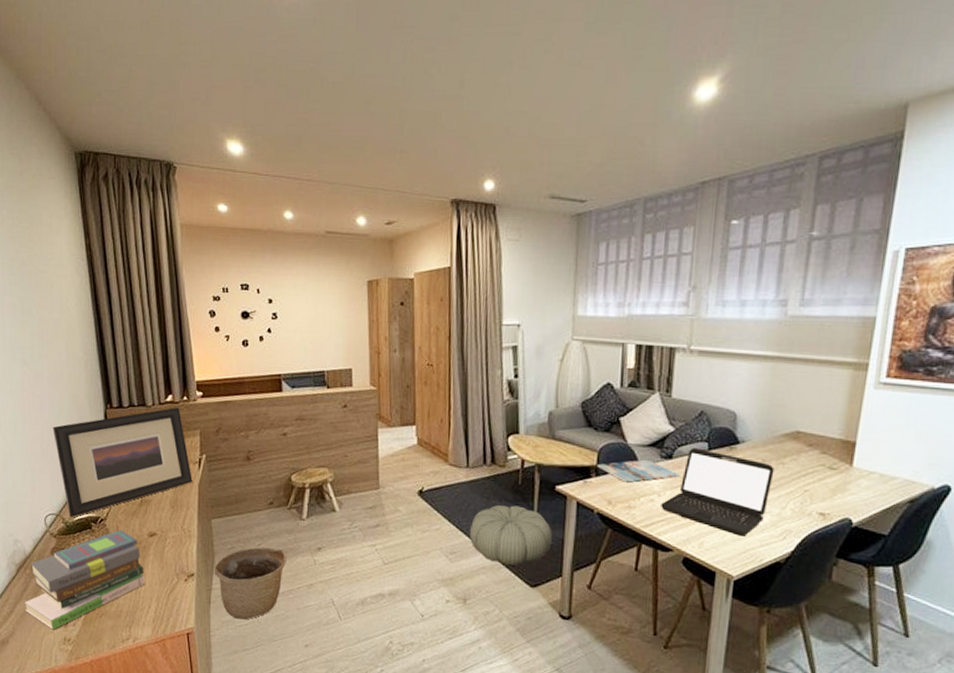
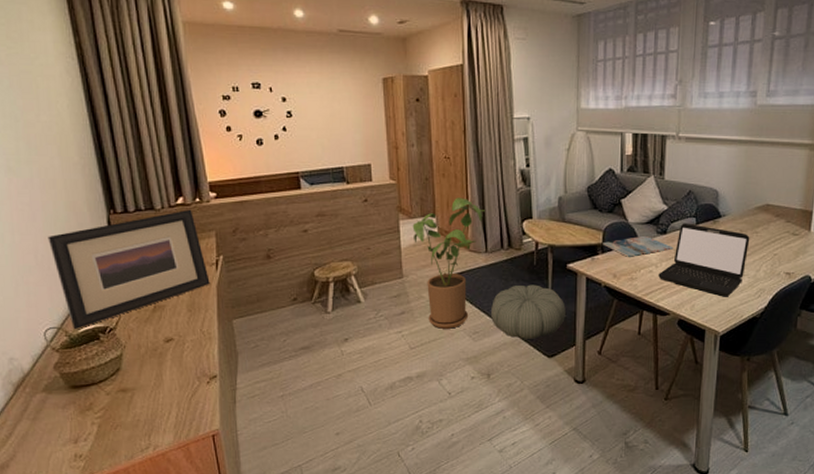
books: present [24,530,145,630] -> none [25,338,163,447]
basket: present [215,547,287,620] -> none [239,344,313,415]
house plant: none [391,407,468,547] -> present [412,198,485,329]

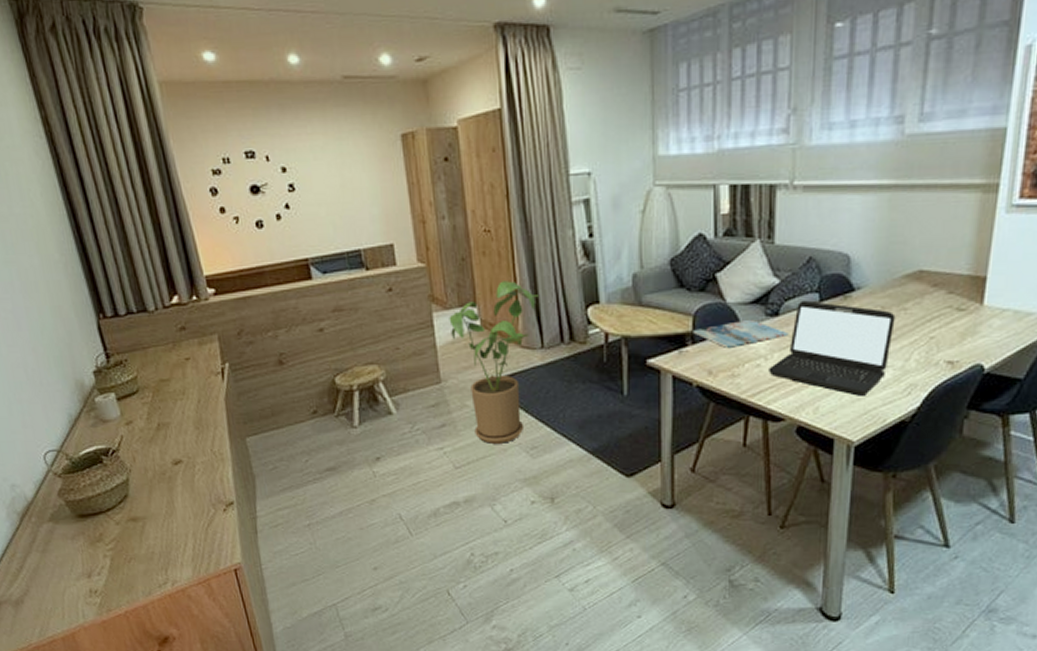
picture frame: present [47,209,210,330] -> none [35,309,217,453]
pouf: present [491,284,566,339] -> none [552,386,647,454]

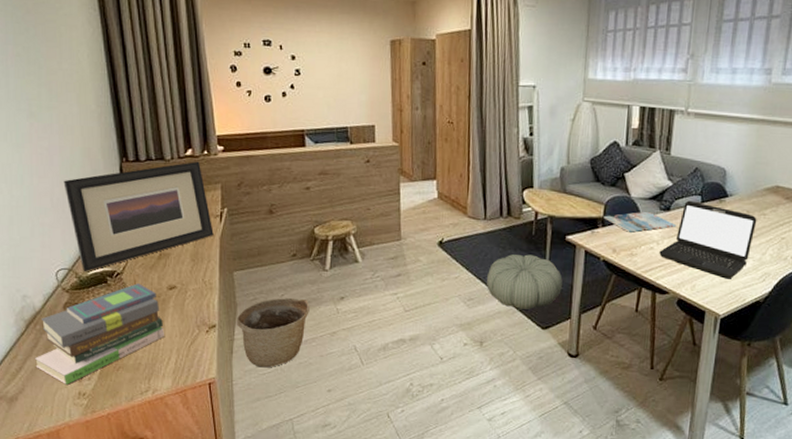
books: none [34,461,176,582] -> present [34,283,164,385]
picture frame: none [35,309,217,453] -> present [63,161,214,272]
basket: none [257,464,341,547] -> present [237,298,310,368]
house plant: present [449,281,538,444] -> none [413,163,486,294]
pouf: none [552,386,647,454] -> present [487,254,563,310]

